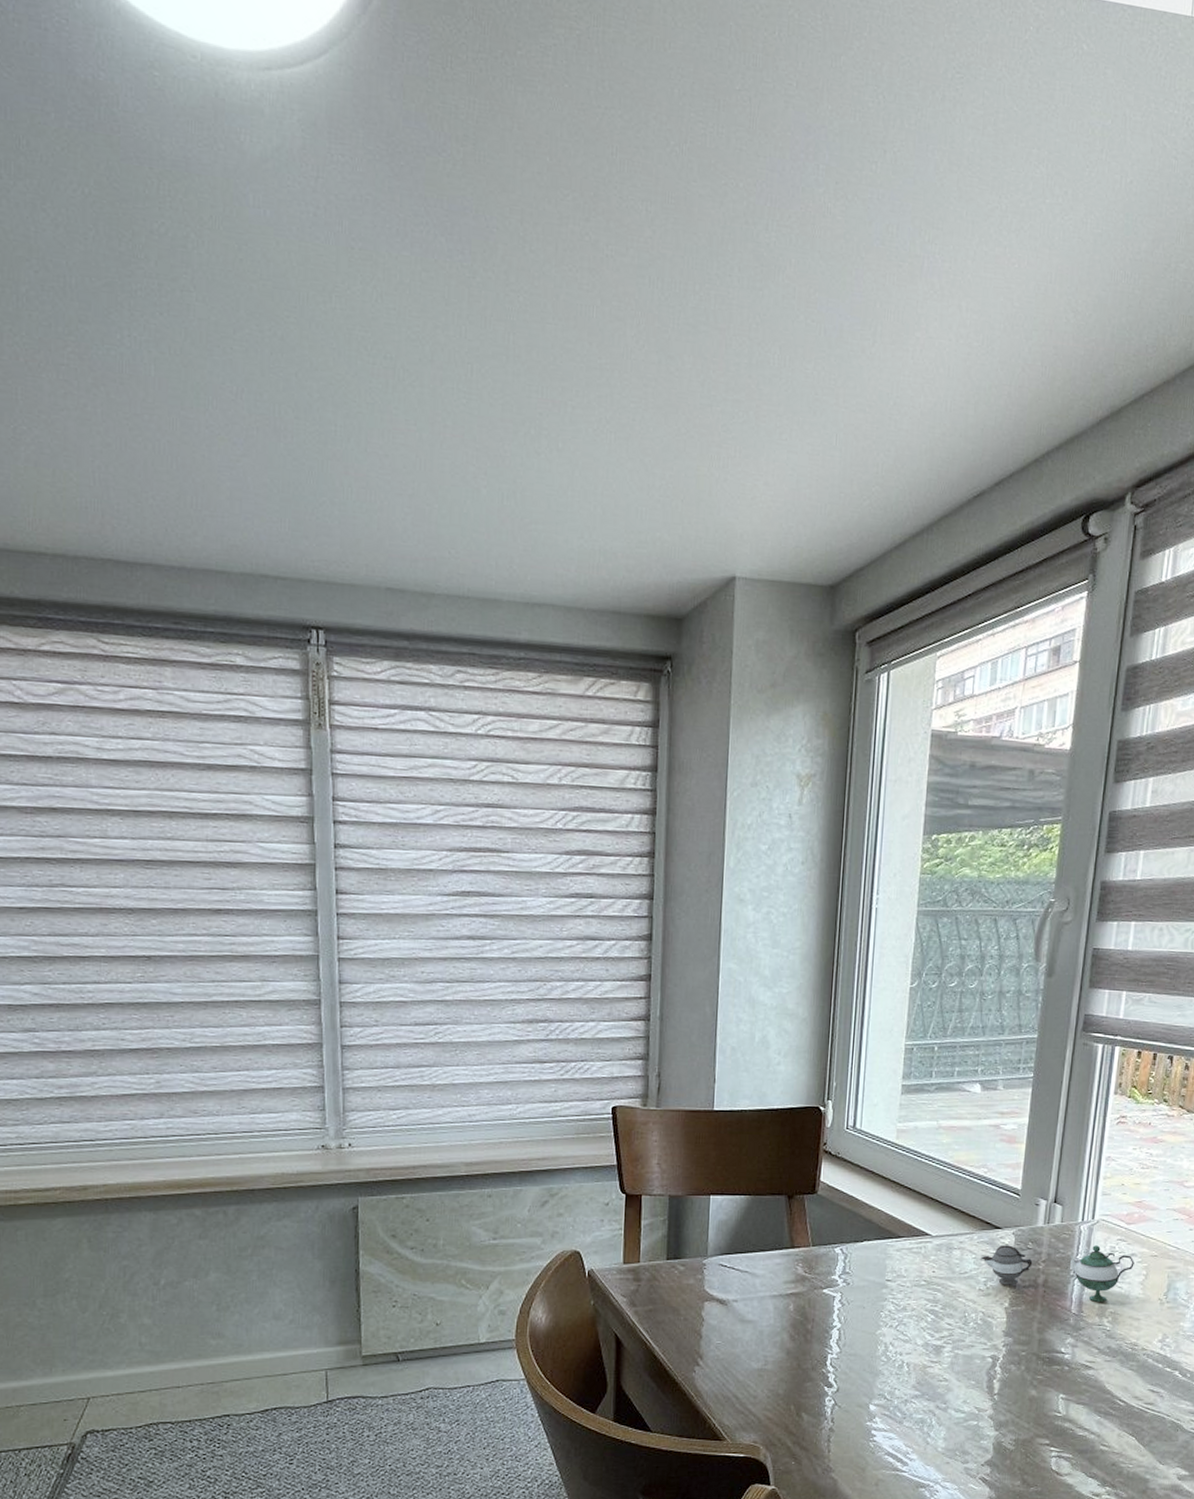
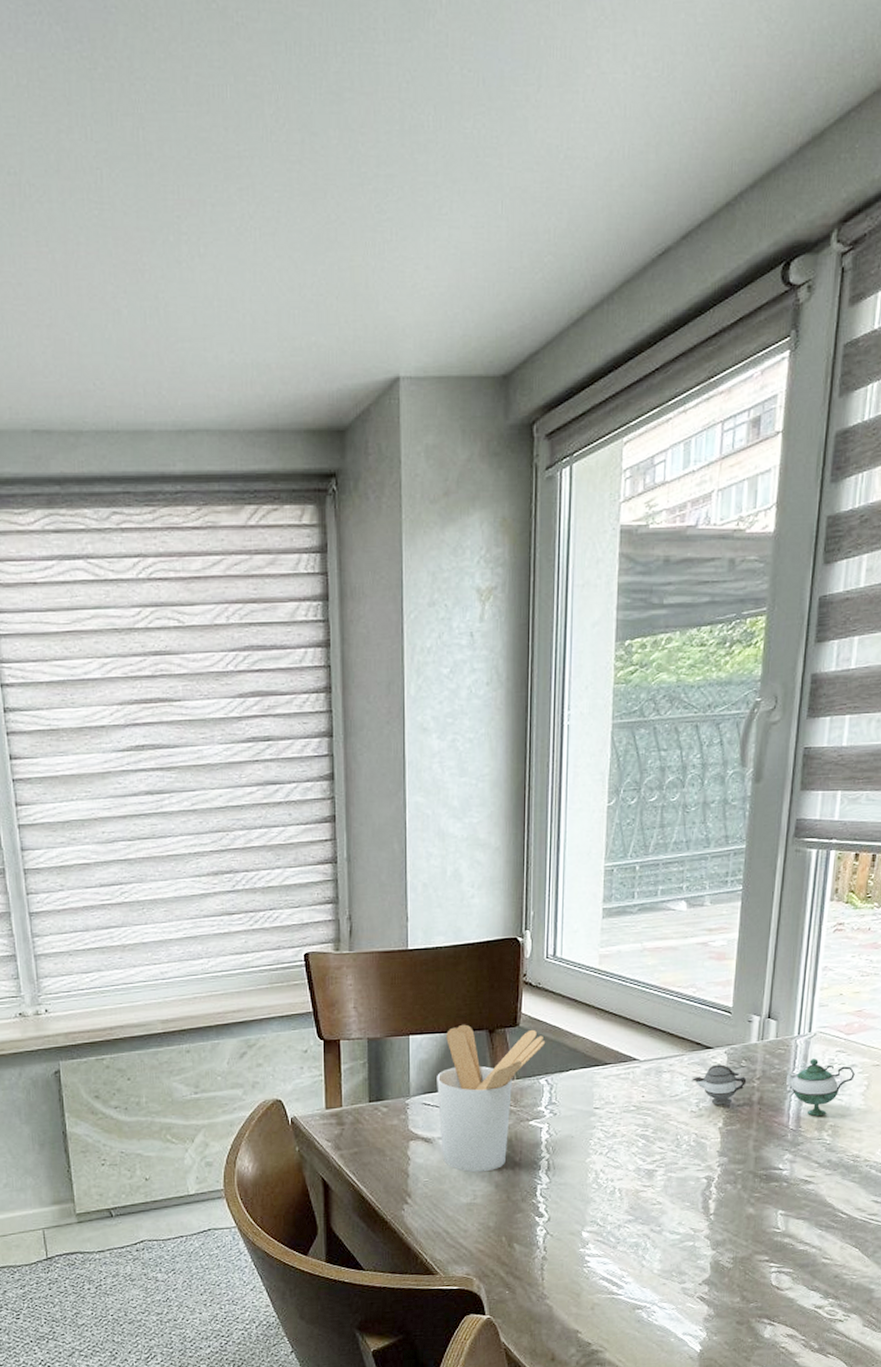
utensil holder: none [734,1188,842,1338] -> present [437,1024,546,1173]

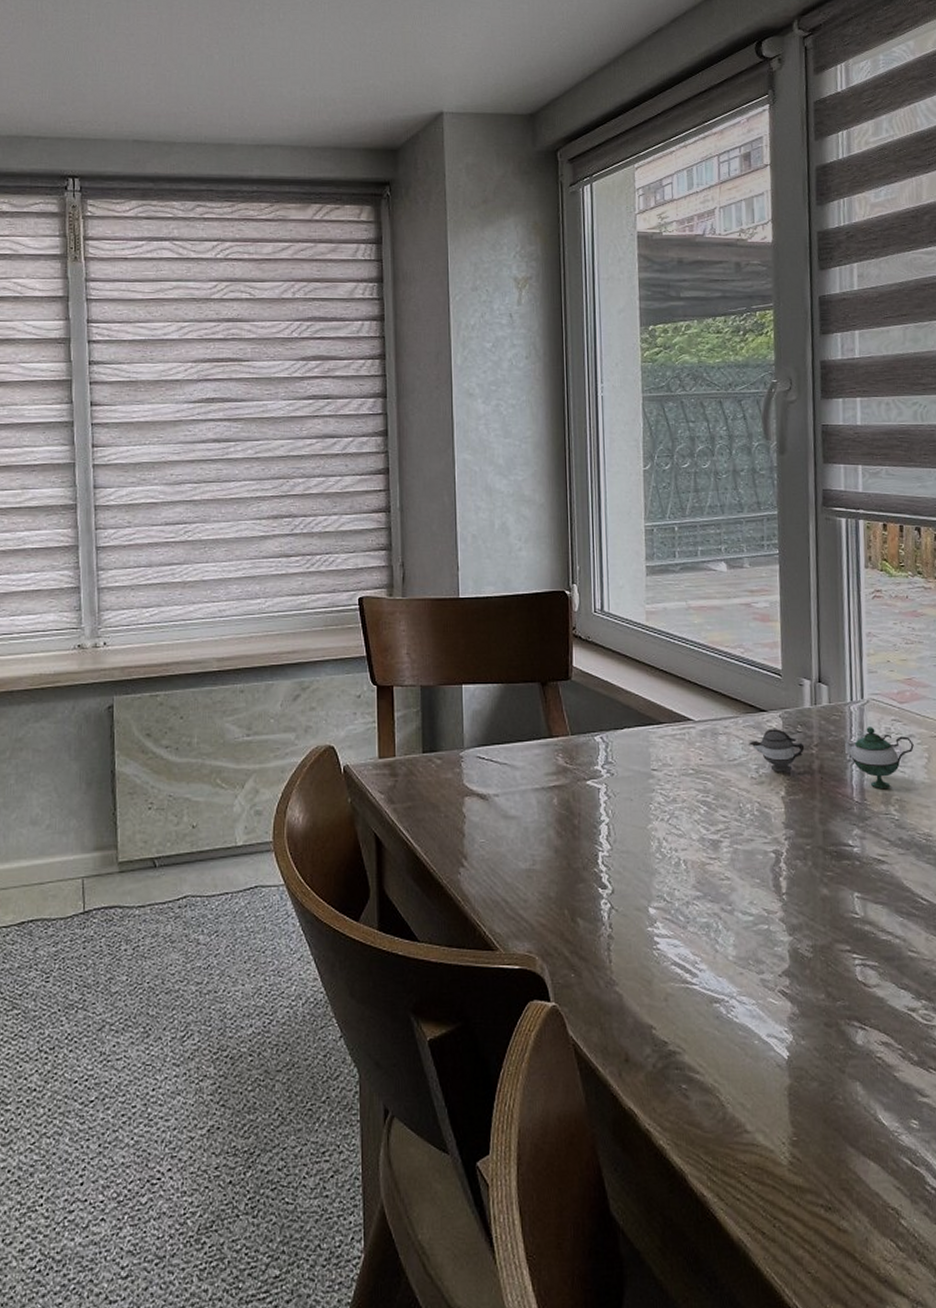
utensil holder: present [437,1024,546,1173] -> none [491,675,599,835]

